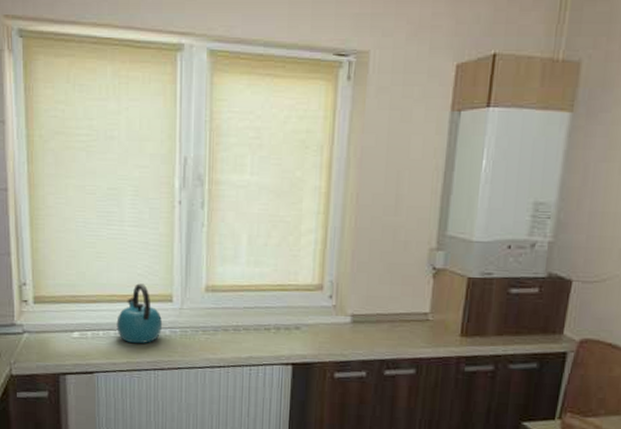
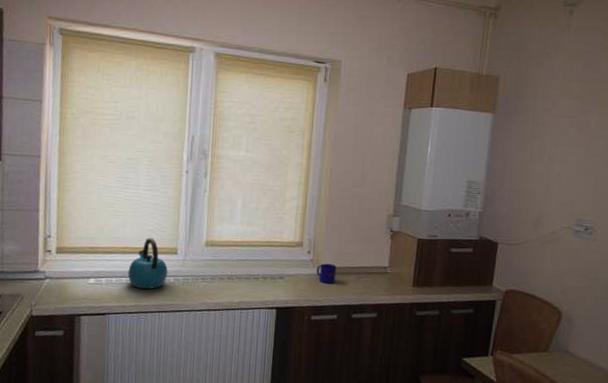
mug: none [340,310,365,335] -> present [317,263,337,284]

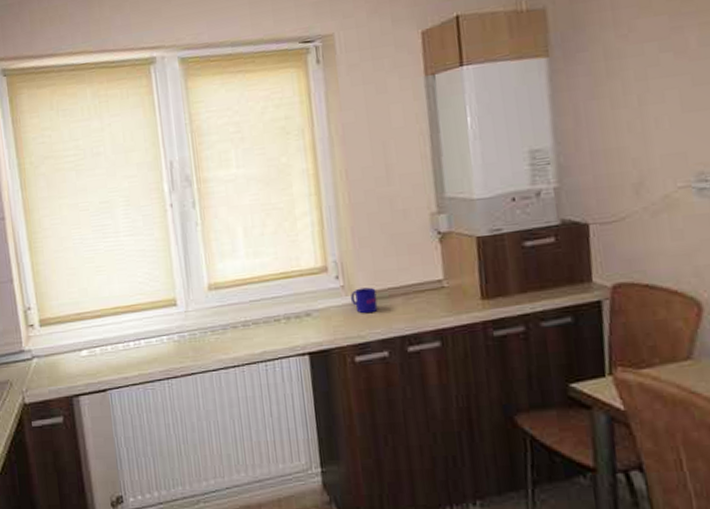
kettle: present [128,238,168,290] -> none [123,291,171,355]

